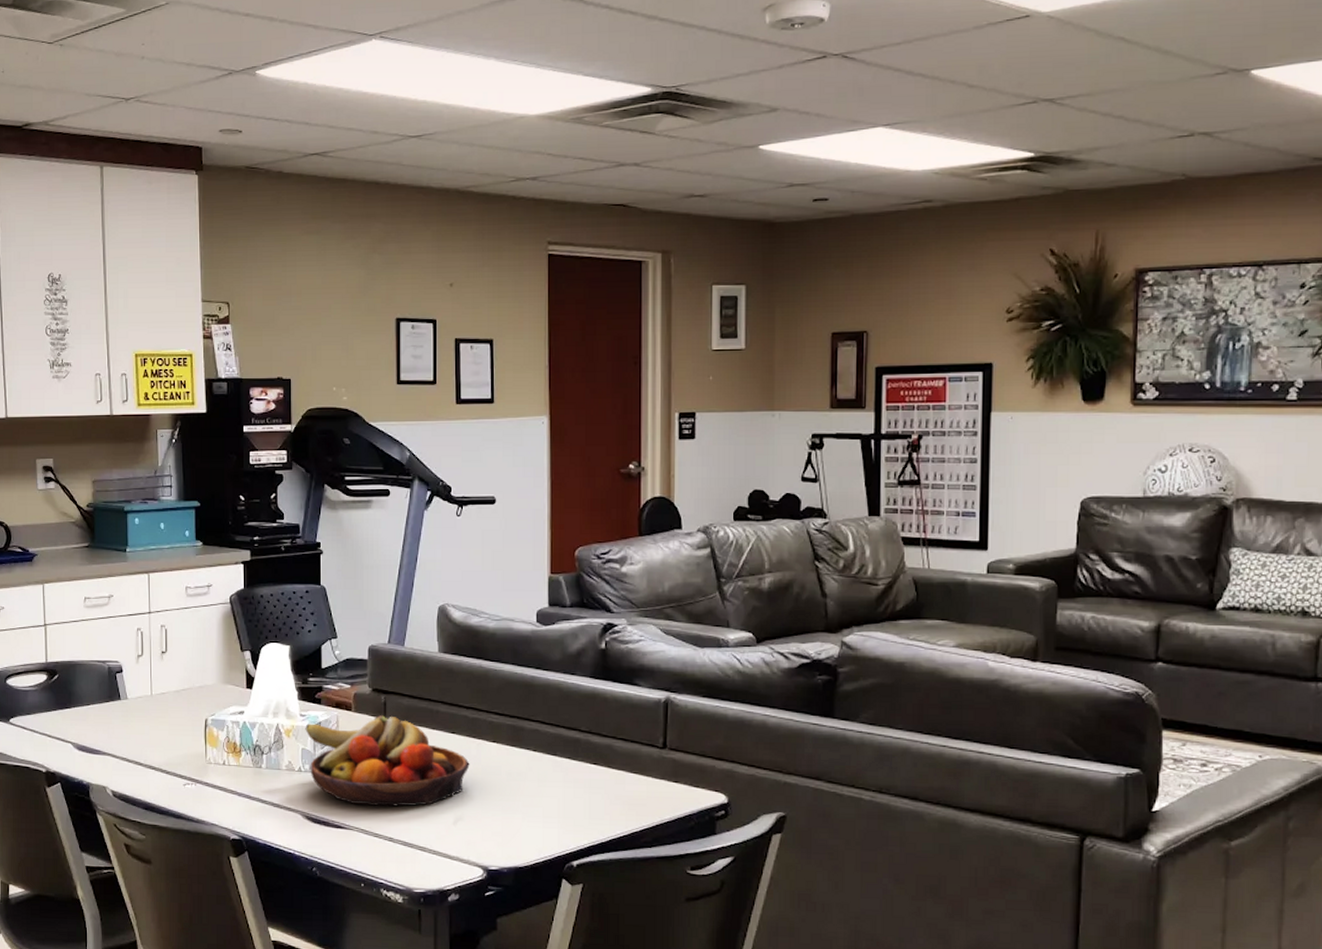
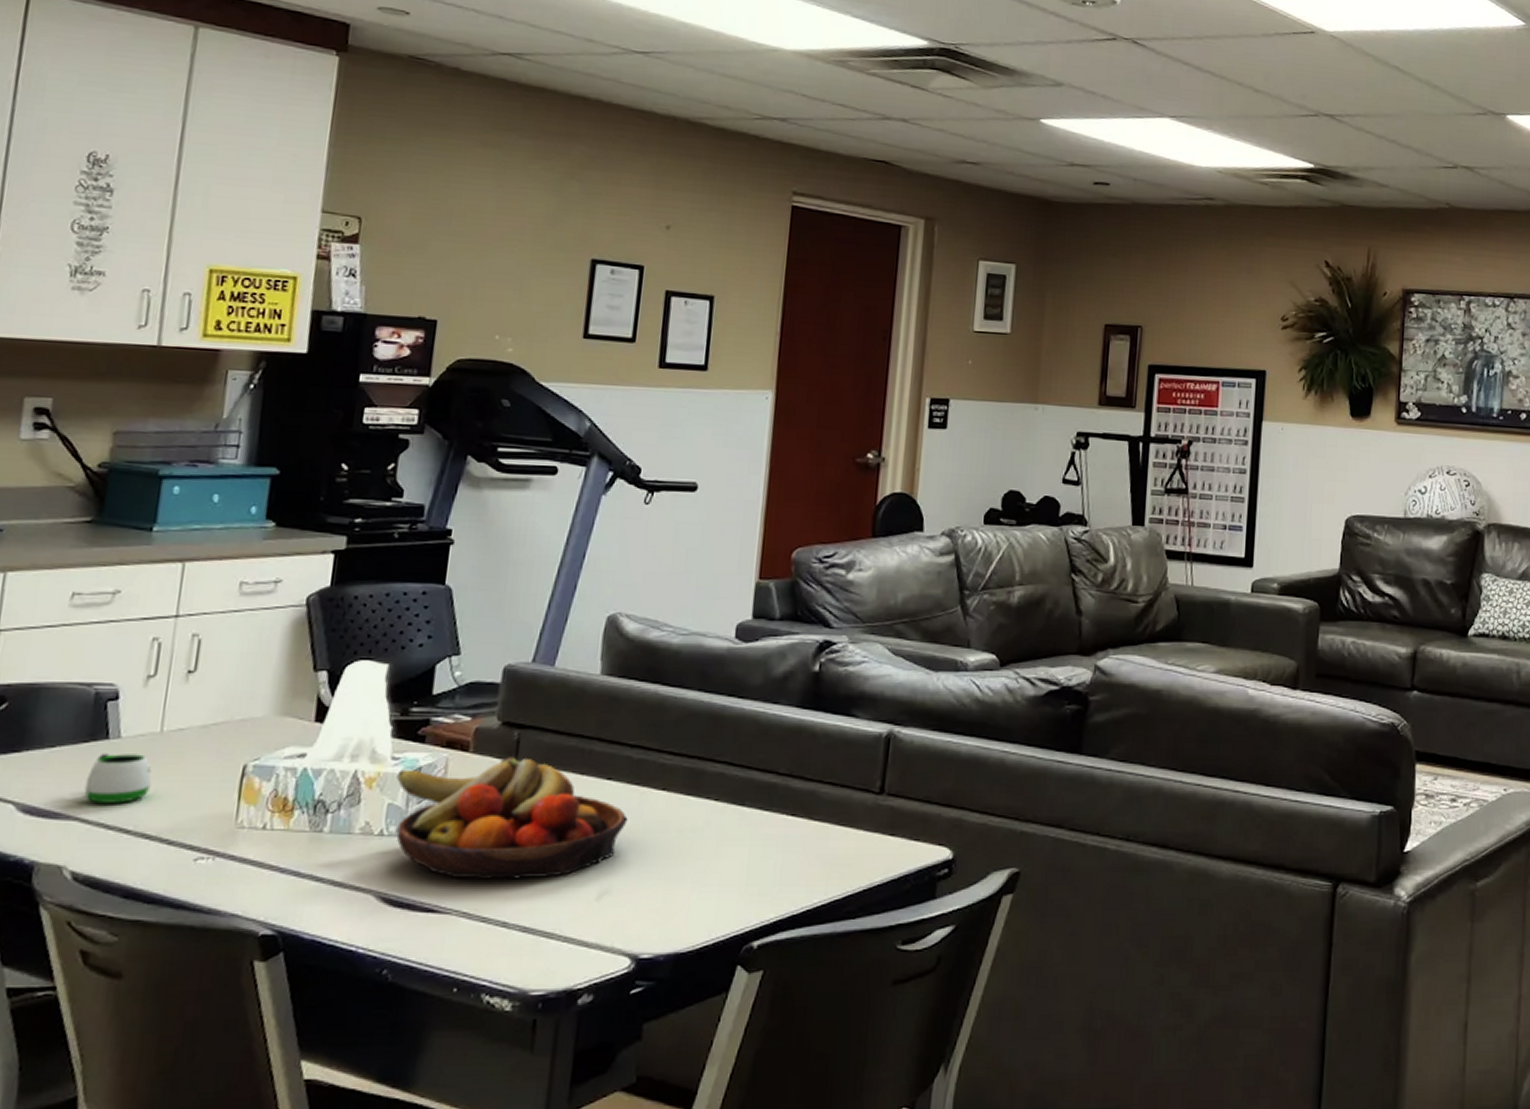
mug: none [111,710,151,745] -> present [84,753,152,803]

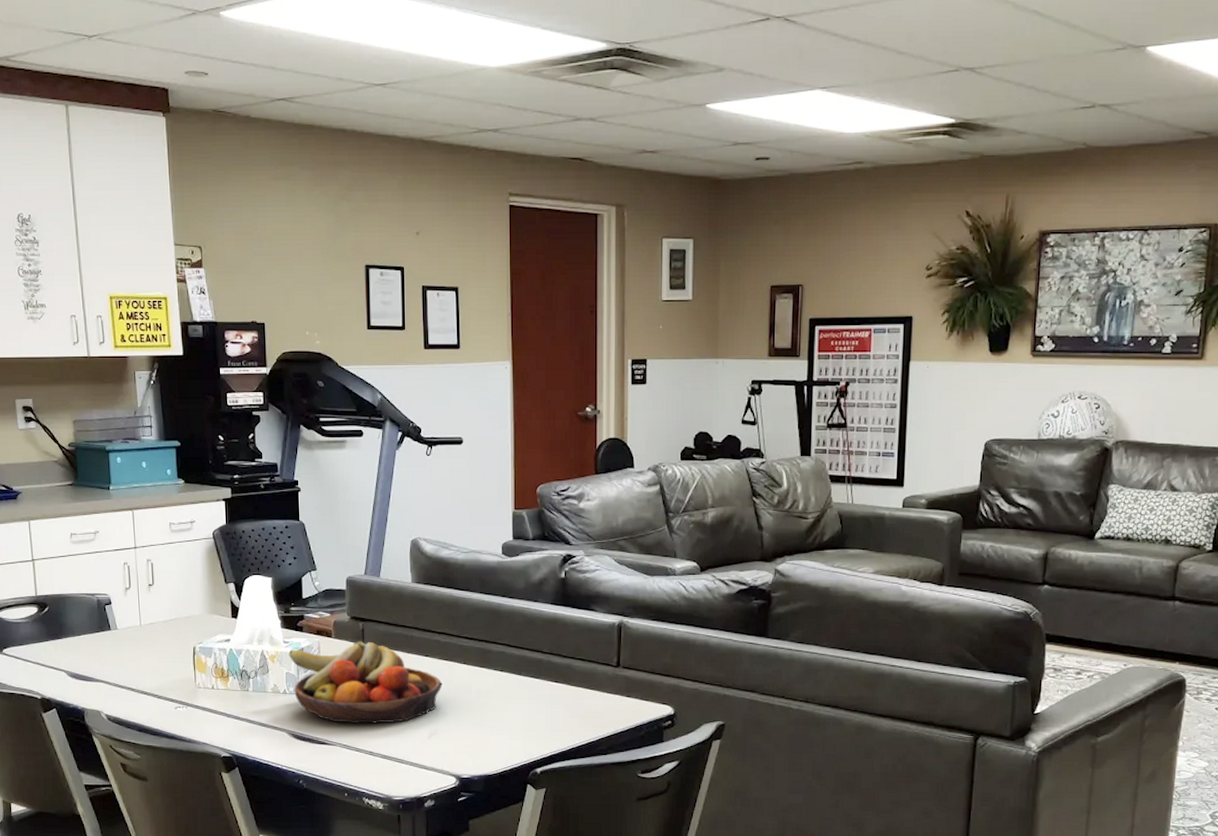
mug: present [84,753,152,803] -> none [102,640,141,672]

